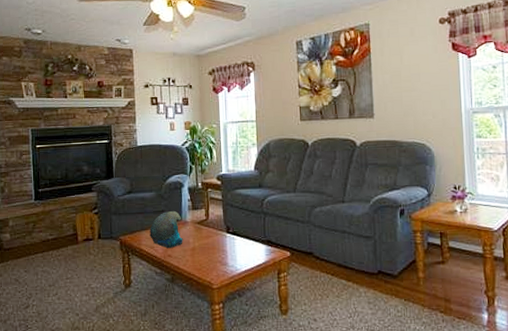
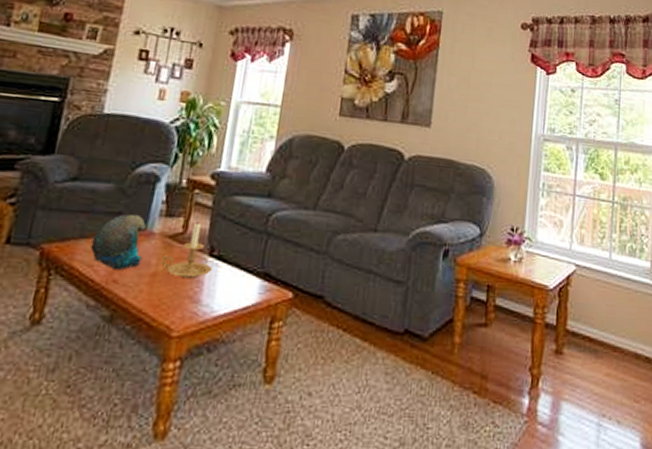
candle holder: none [196,211,231,250] -> present [162,222,213,279]

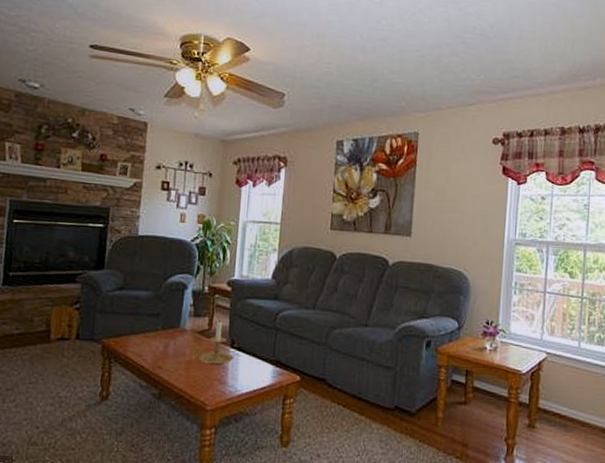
decorative bowl: present [90,213,146,271] -> none [139,315,179,359]

